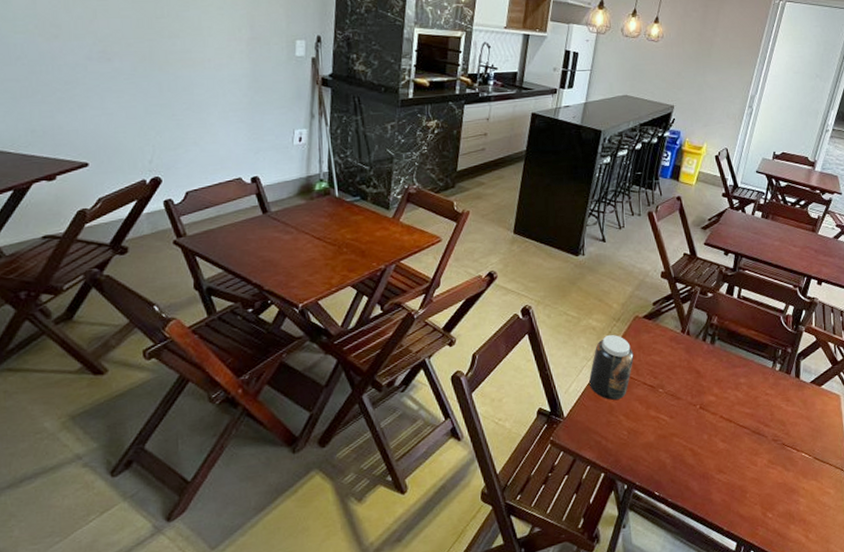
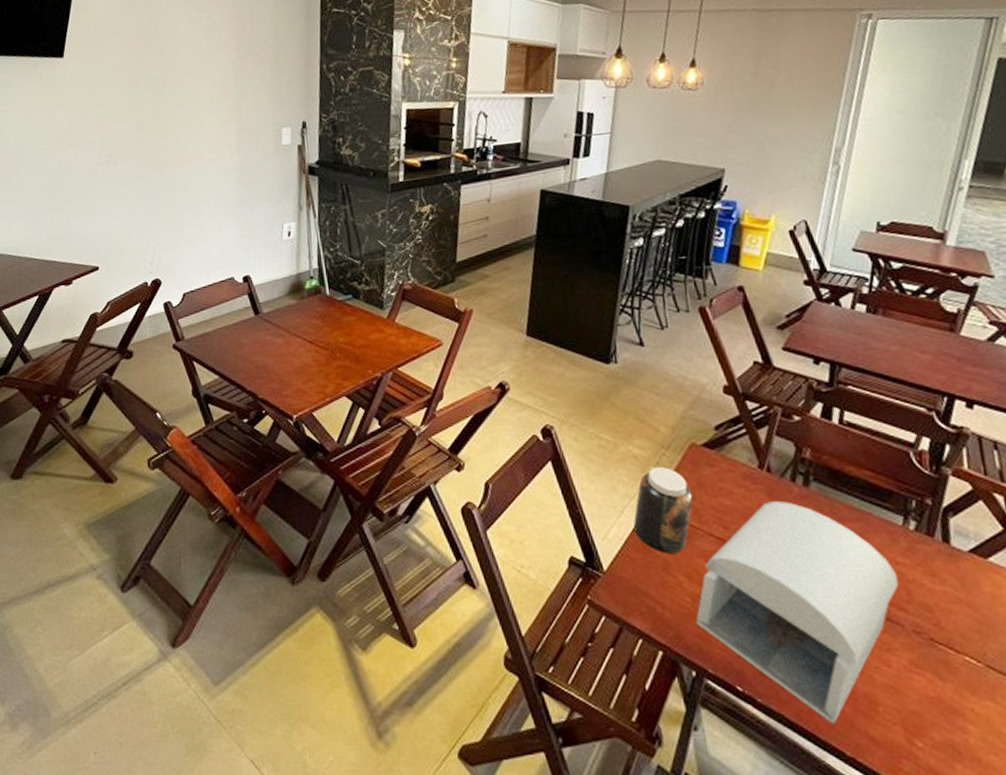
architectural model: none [629,355,766,510] -> present [695,500,898,724]

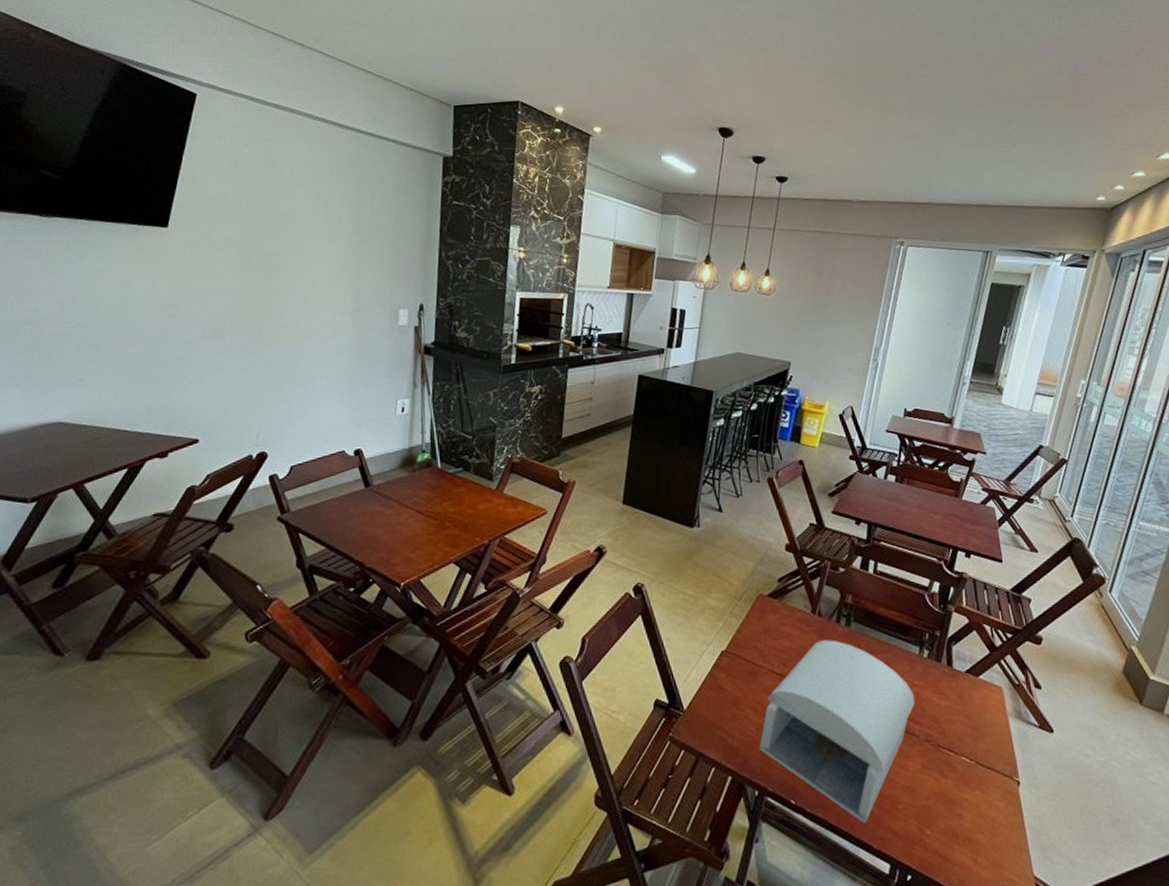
jar: present [633,467,693,553] -> none [710,616,759,691]

